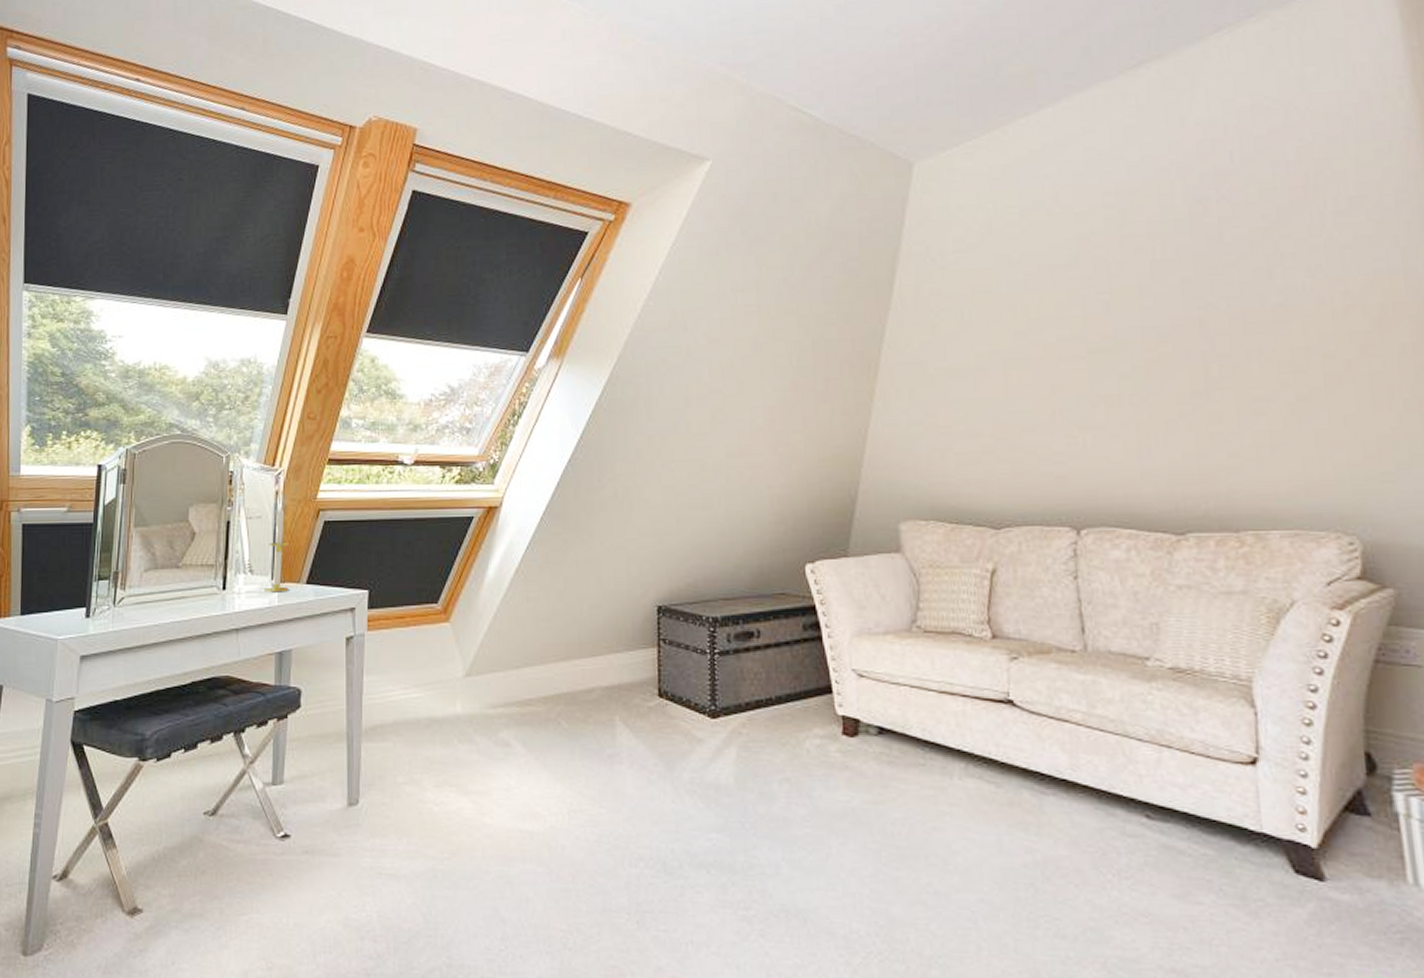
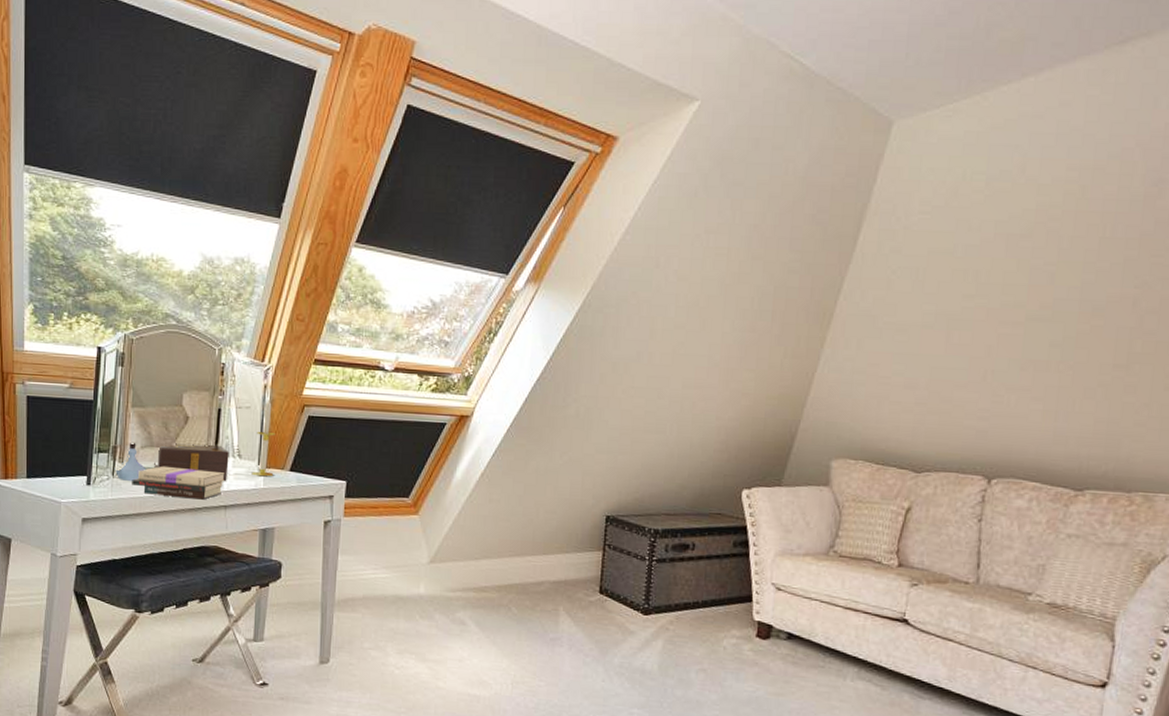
potion bottle: none [115,566,150,609] -> present [114,443,146,481]
books: none [135,589,236,624] -> present [132,465,225,500]
jewelry box: none [159,562,240,601] -> present [154,443,229,481]

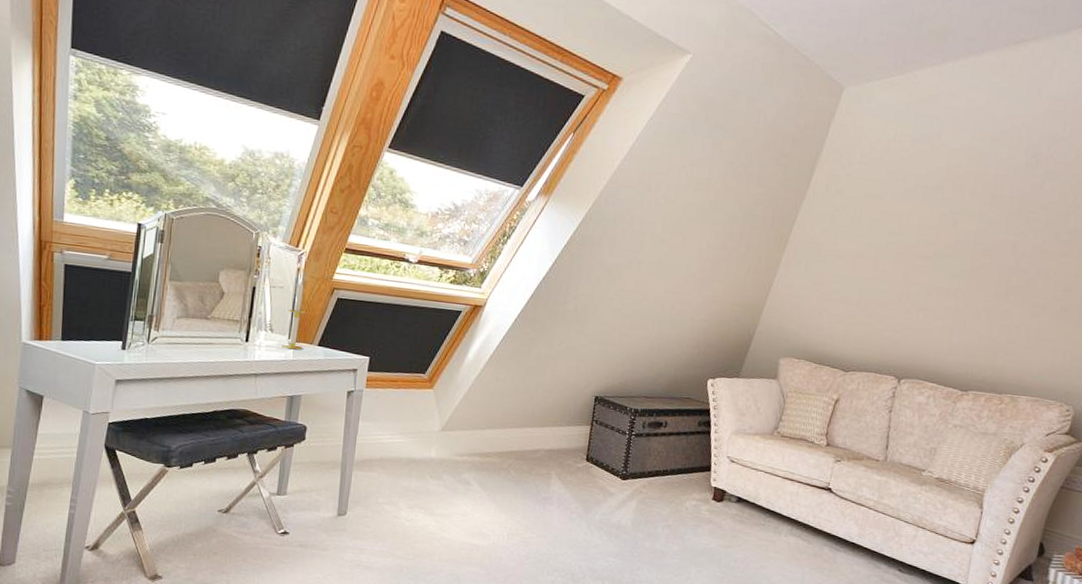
potion bottle: present [114,443,146,481] -> none [149,313,181,348]
books: present [132,465,225,500] -> none [166,335,257,368]
jewelry box: present [154,443,229,481] -> none [189,316,262,352]

